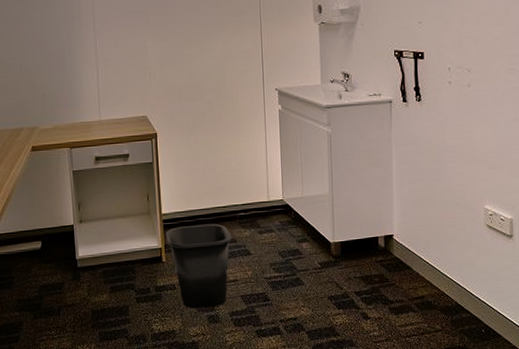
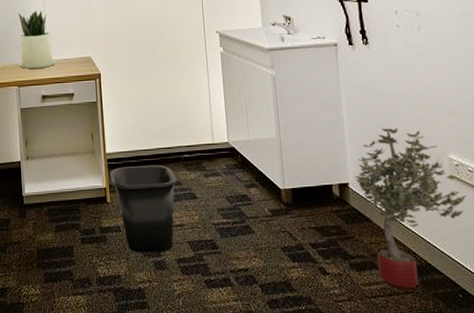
planter: none [68,66,110,129] -> present [17,10,56,69]
potted tree: none [399,181,497,330] -> present [355,128,467,291]

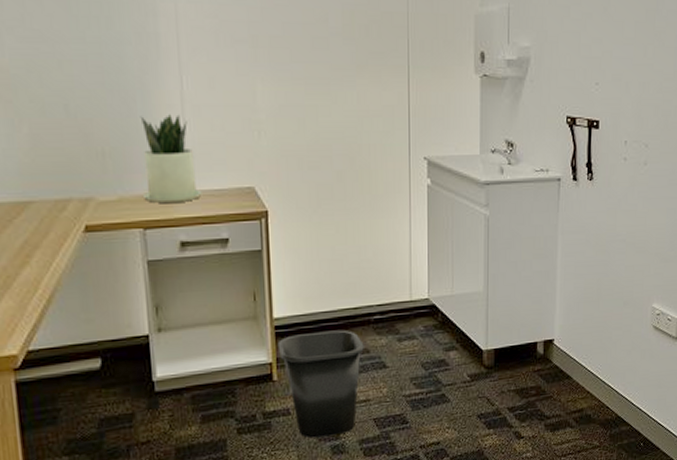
potted tree: present [355,128,467,291] -> none [561,276,662,447]

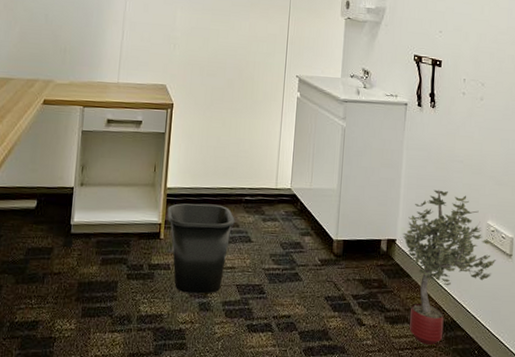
planter: present [140,114,202,203] -> none [86,27,128,90]
potted tree: none [561,276,662,447] -> present [403,189,497,346]

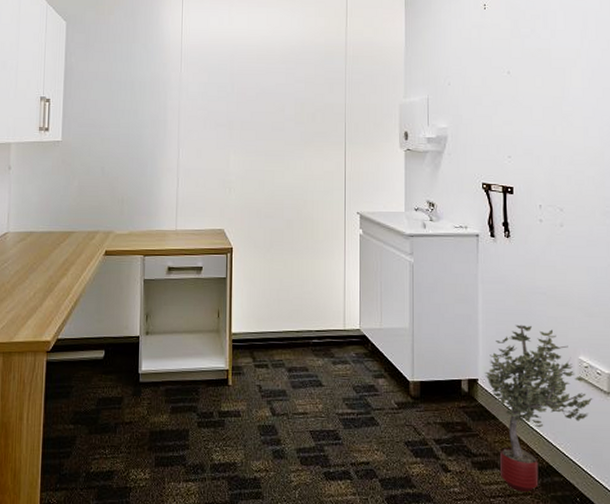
waste bin: present [167,203,235,294] -> none [233,348,304,441]

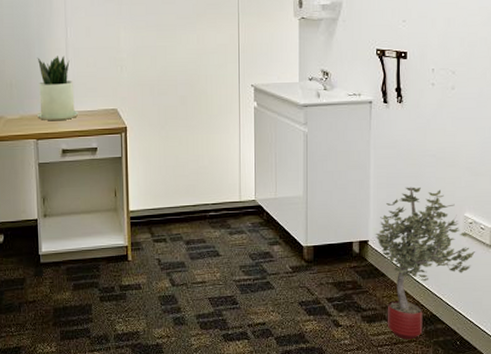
planter: none [145,175,186,238] -> present [36,56,79,120]

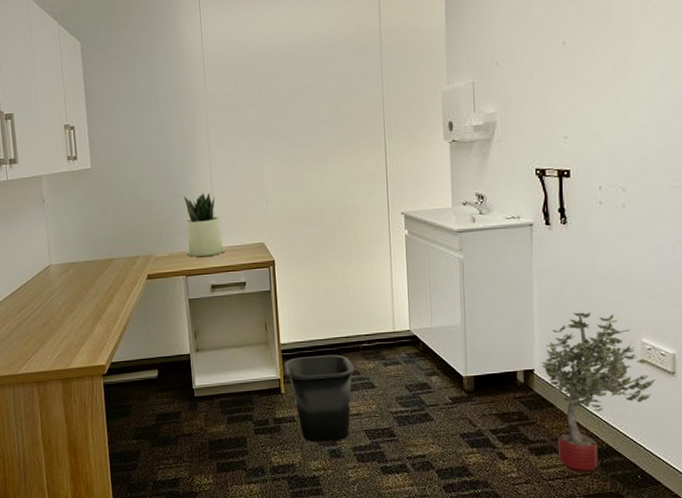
waste bin: none [132,222,201,310] -> present [284,354,355,442]

